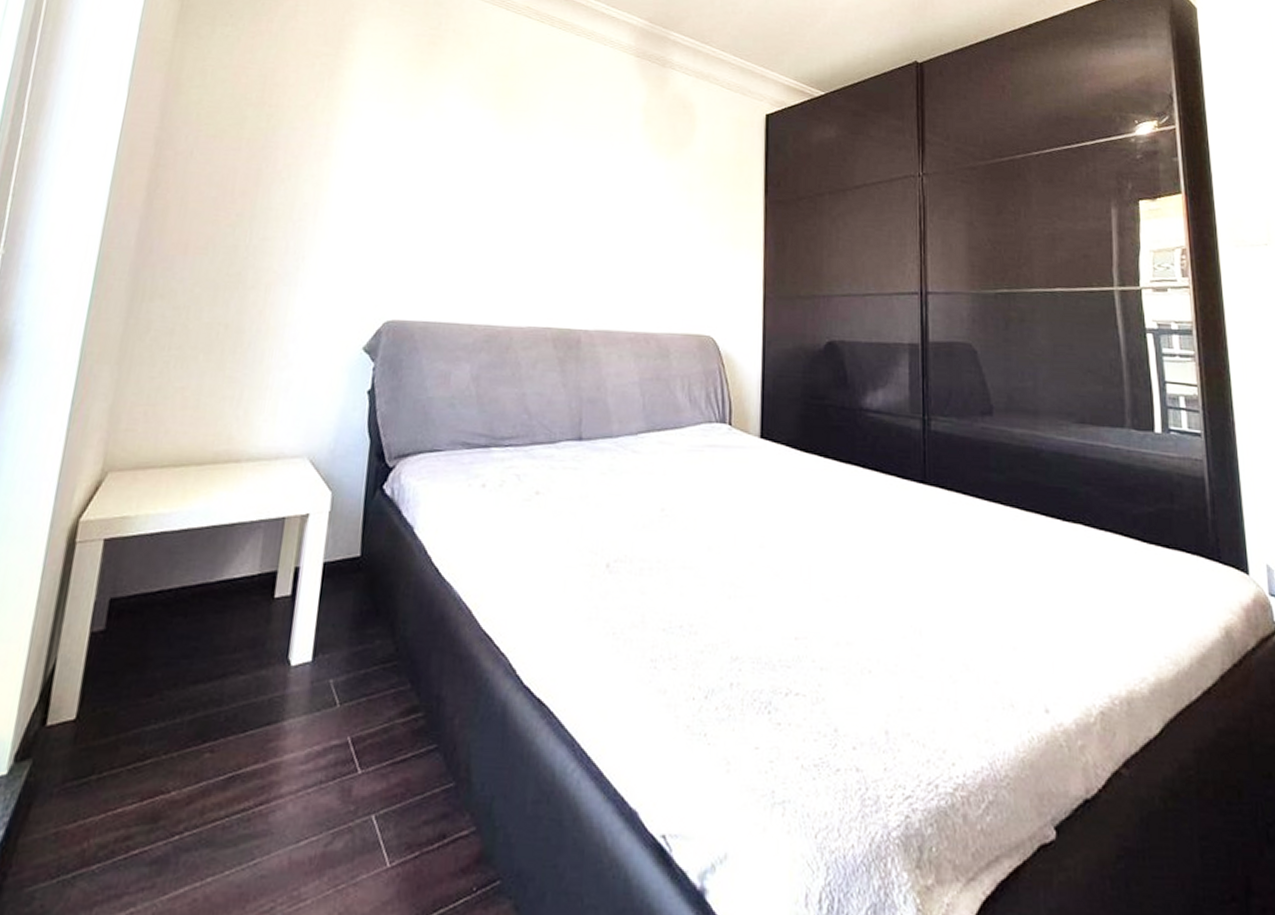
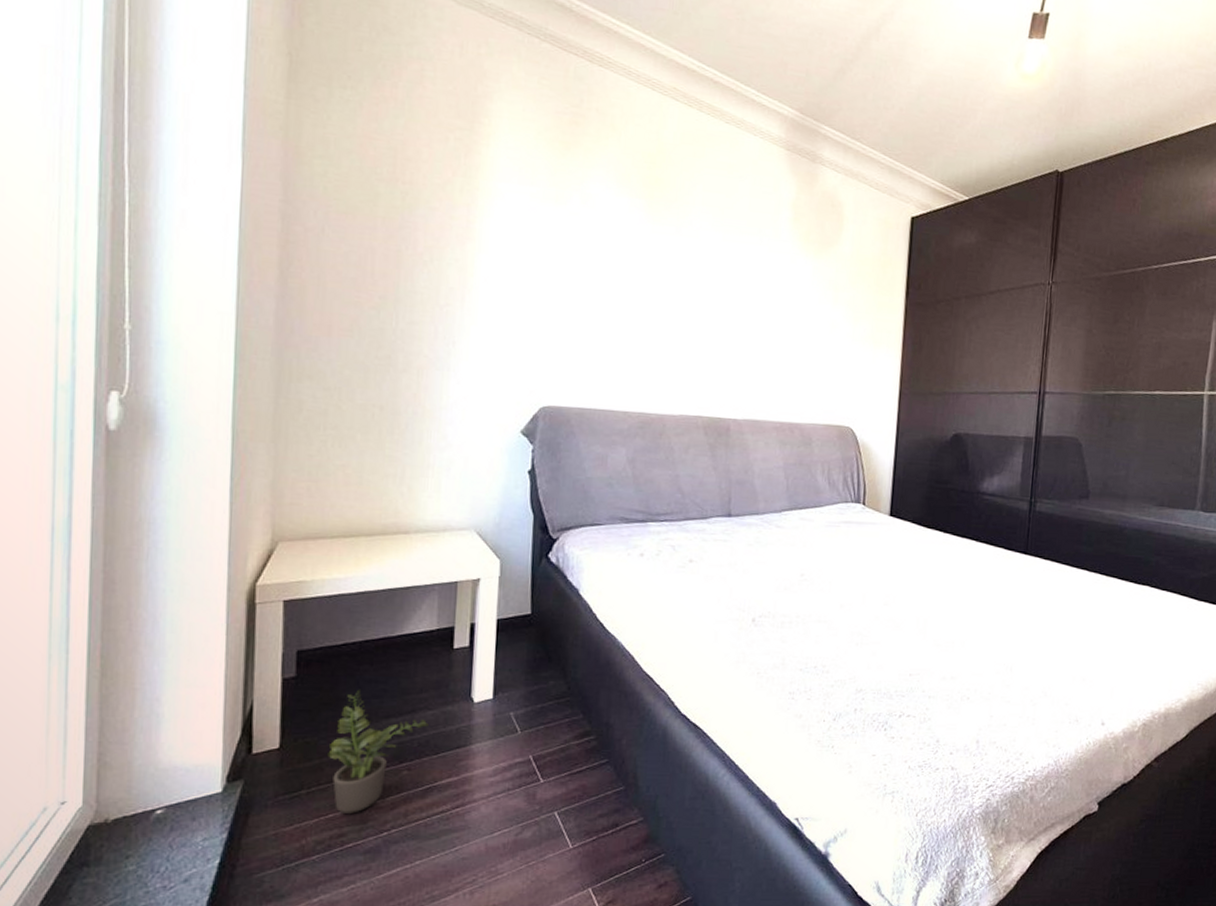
potted plant: none [124,646,239,808] -> present [326,689,428,813]

